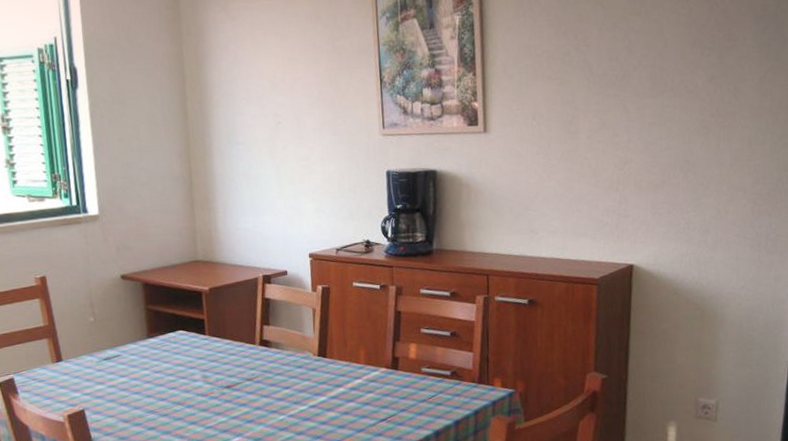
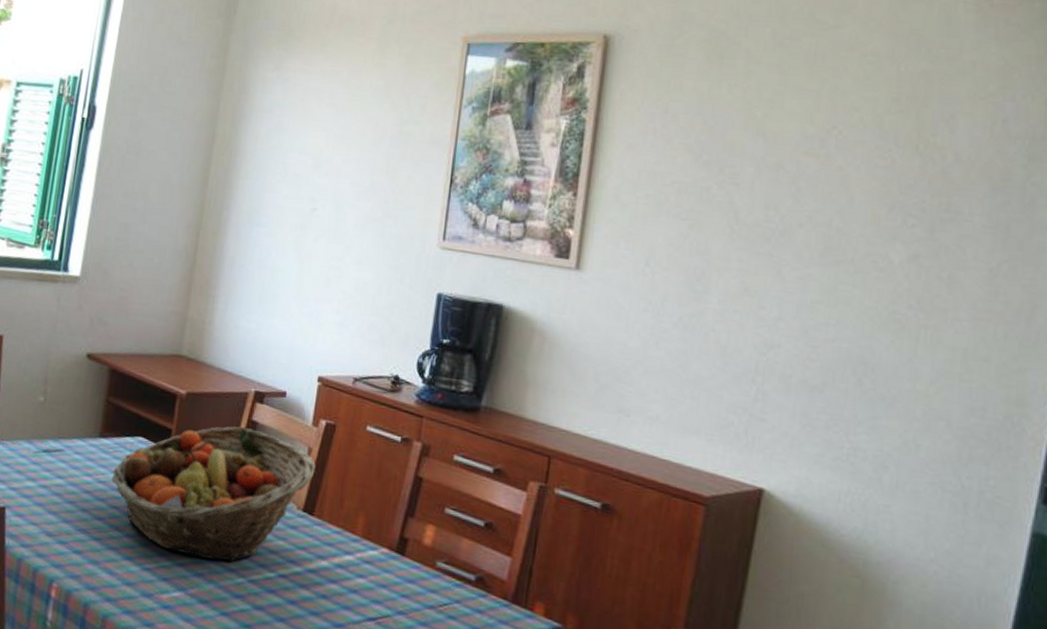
fruit basket: none [164,305,321,410] -> present [111,426,316,563]

